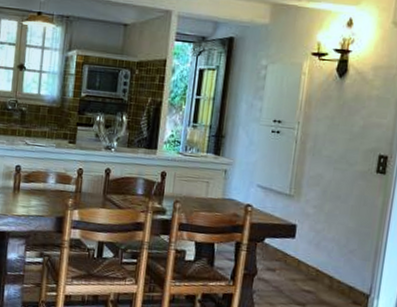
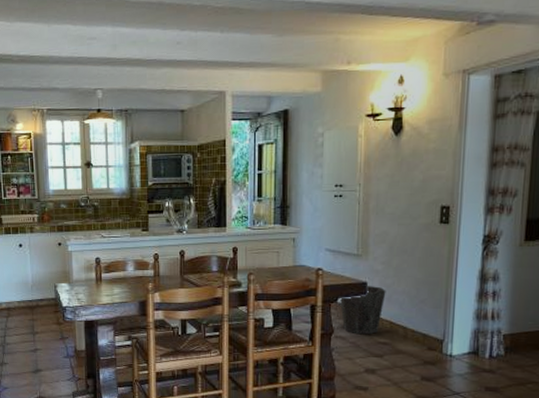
waste bin: none [266,227,316,281] -> present [339,285,386,335]

